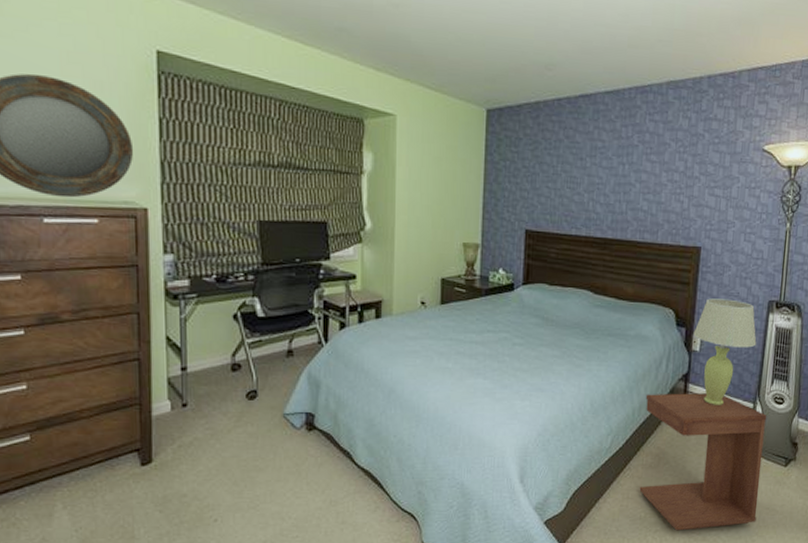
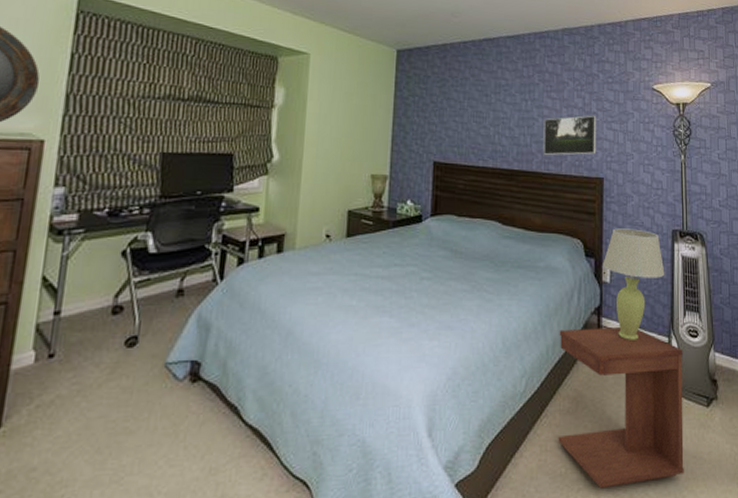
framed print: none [639,180,699,223] -> present [543,115,597,155]

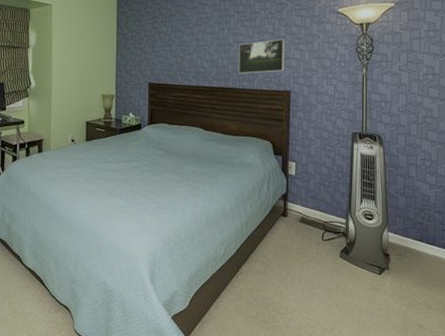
side table: present [558,327,684,489] -> none [250,210,359,329]
table lamp: present [603,228,665,340] -> none [289,132,345,220]

